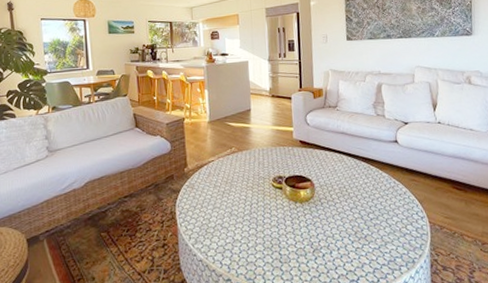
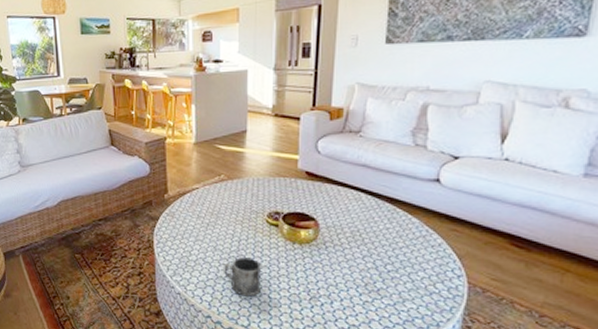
mug: none [239,219,272,256] -> present [224,257,261,297]

